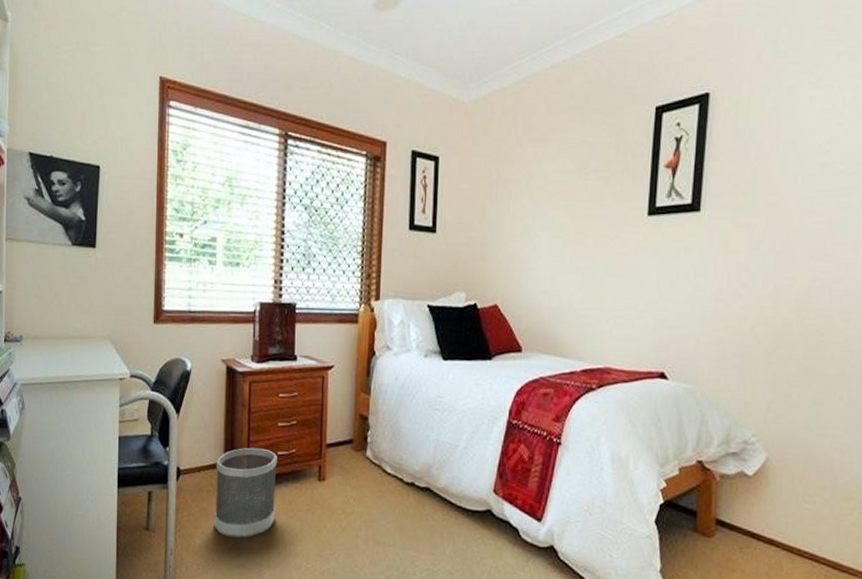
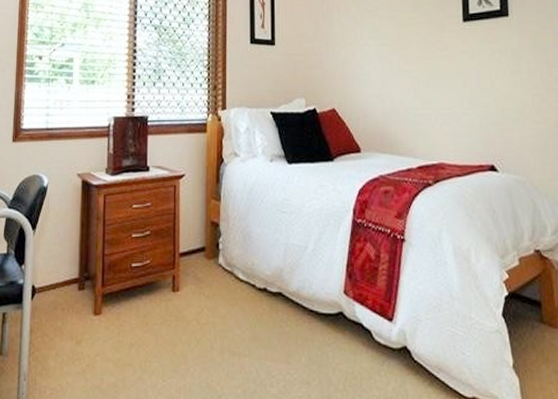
wastebasket: present [214,447,277,538] -> none [68,261,132,357]

